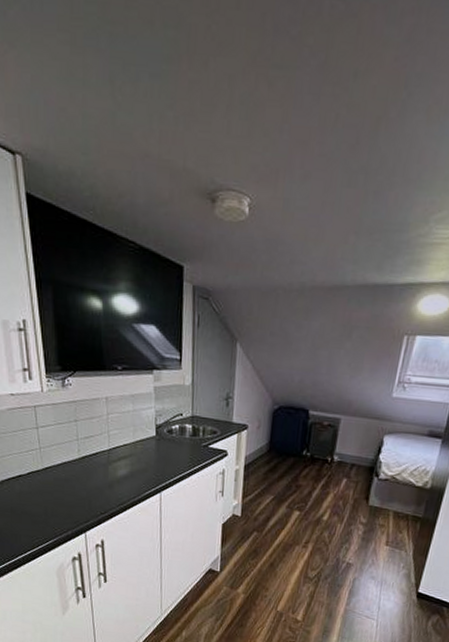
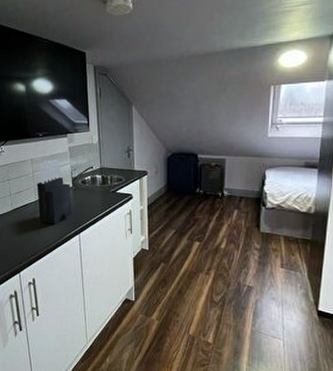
knife block: none [111,399,154,480] -> present [37,159,72,225]

